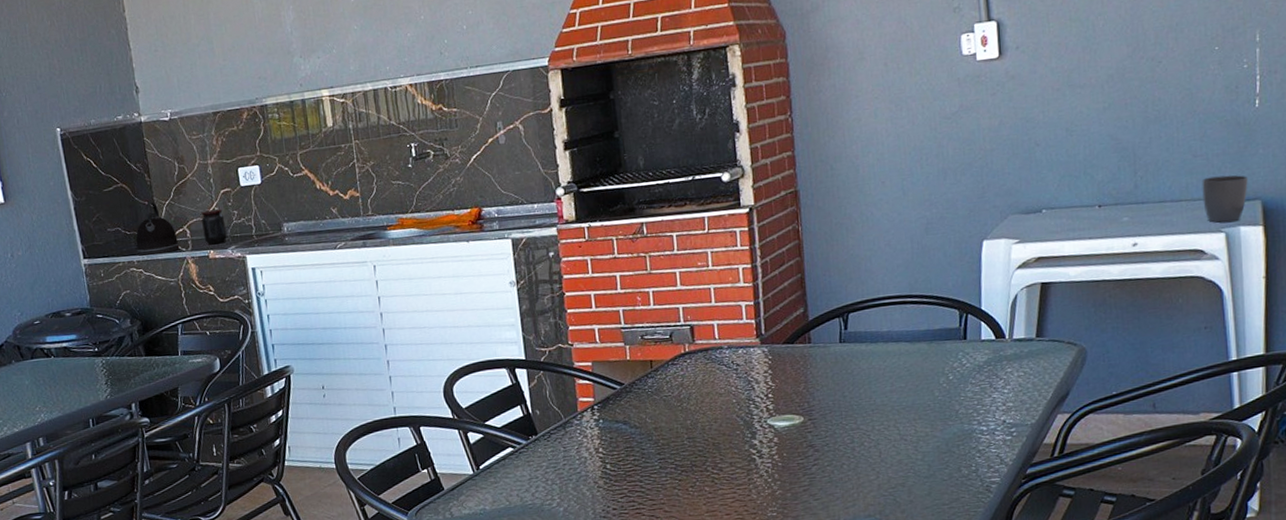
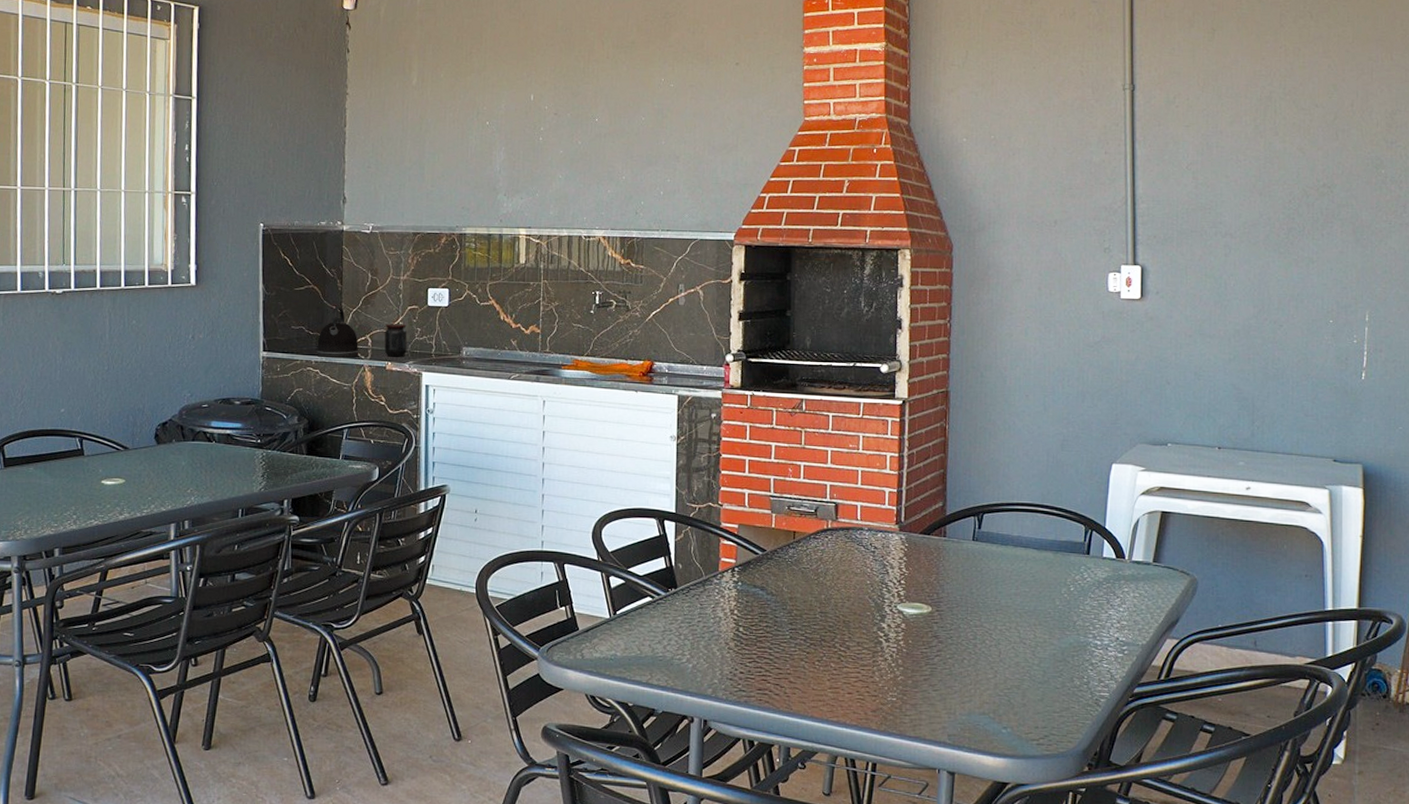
cup: present [1201,175,1248,223] -> none [1311,436,1351,481]

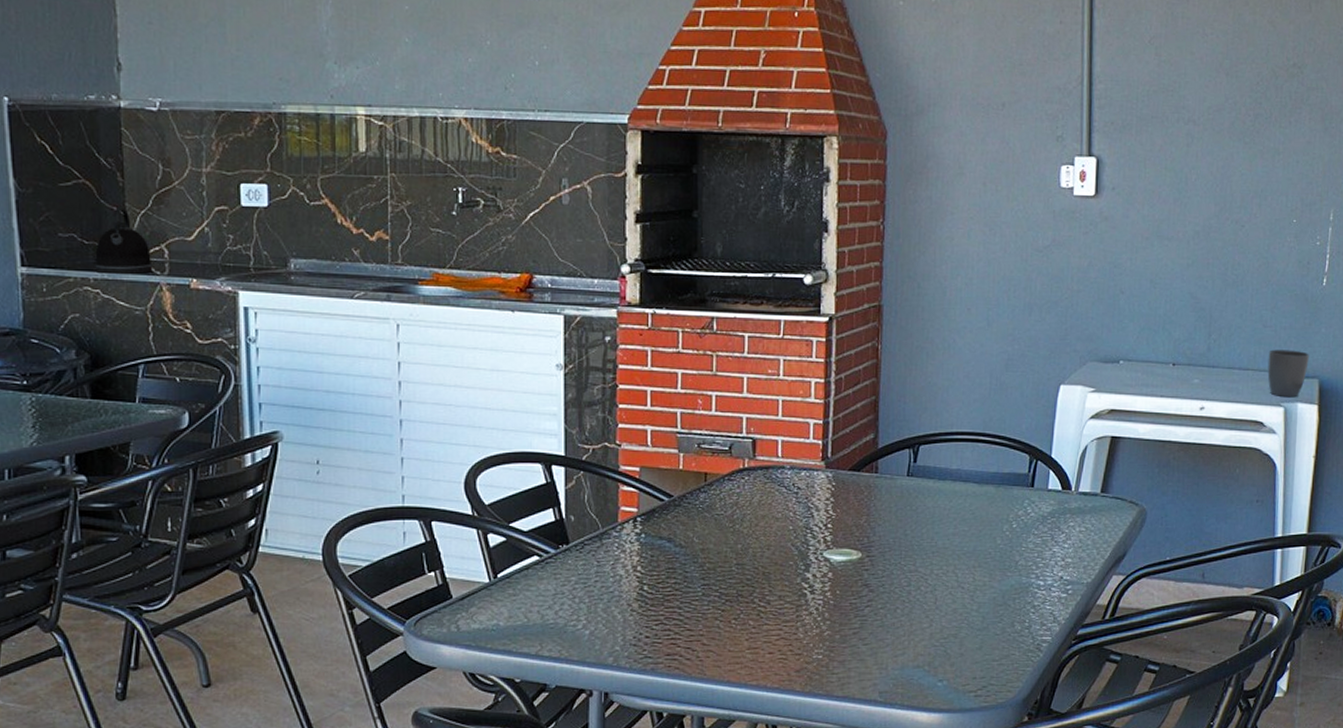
jar: present [384,323,408,357] -> none [184,228,216,272]
cup: none [1311,436,1351,481] -> present [1267,349,1309,398]

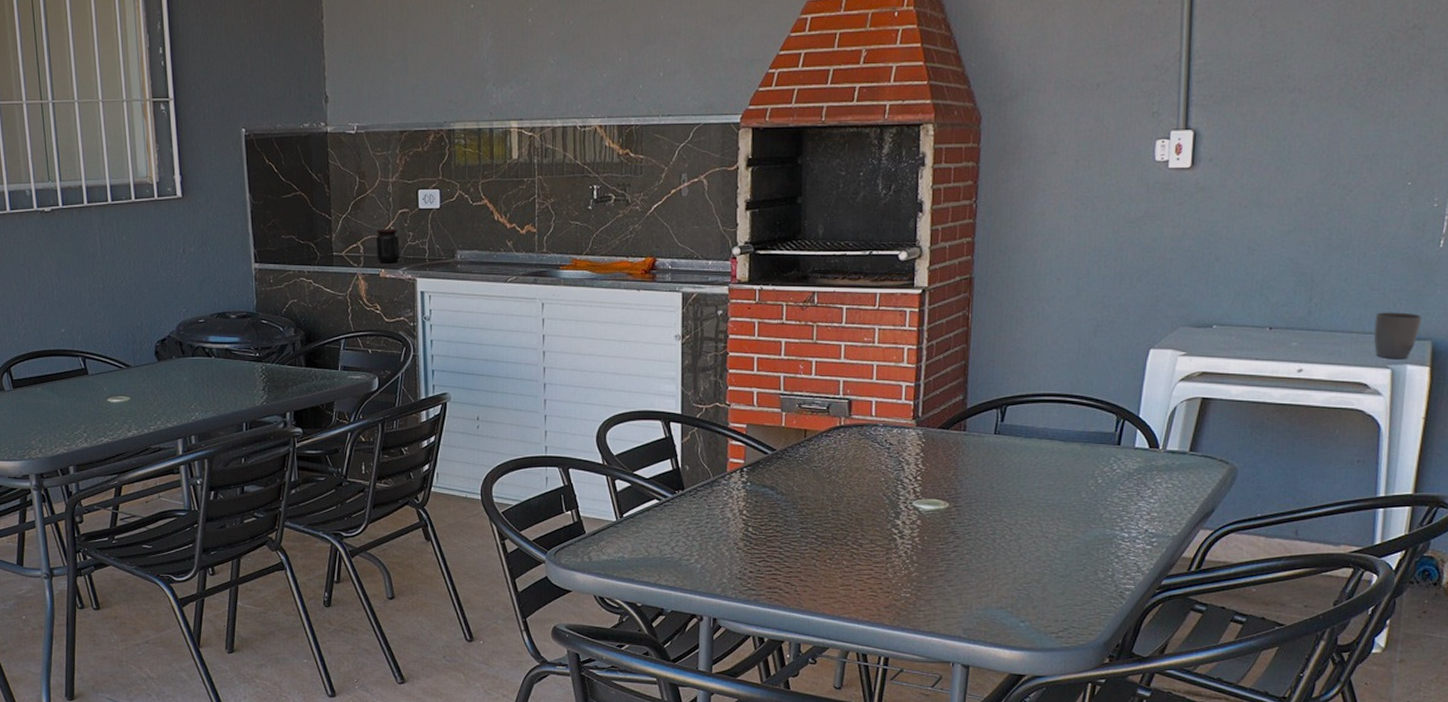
kettle: present [95,206,153,275] -> none [308,212,352,268]
jar: none [184,228,216,272] -> present [375,228,400,264]

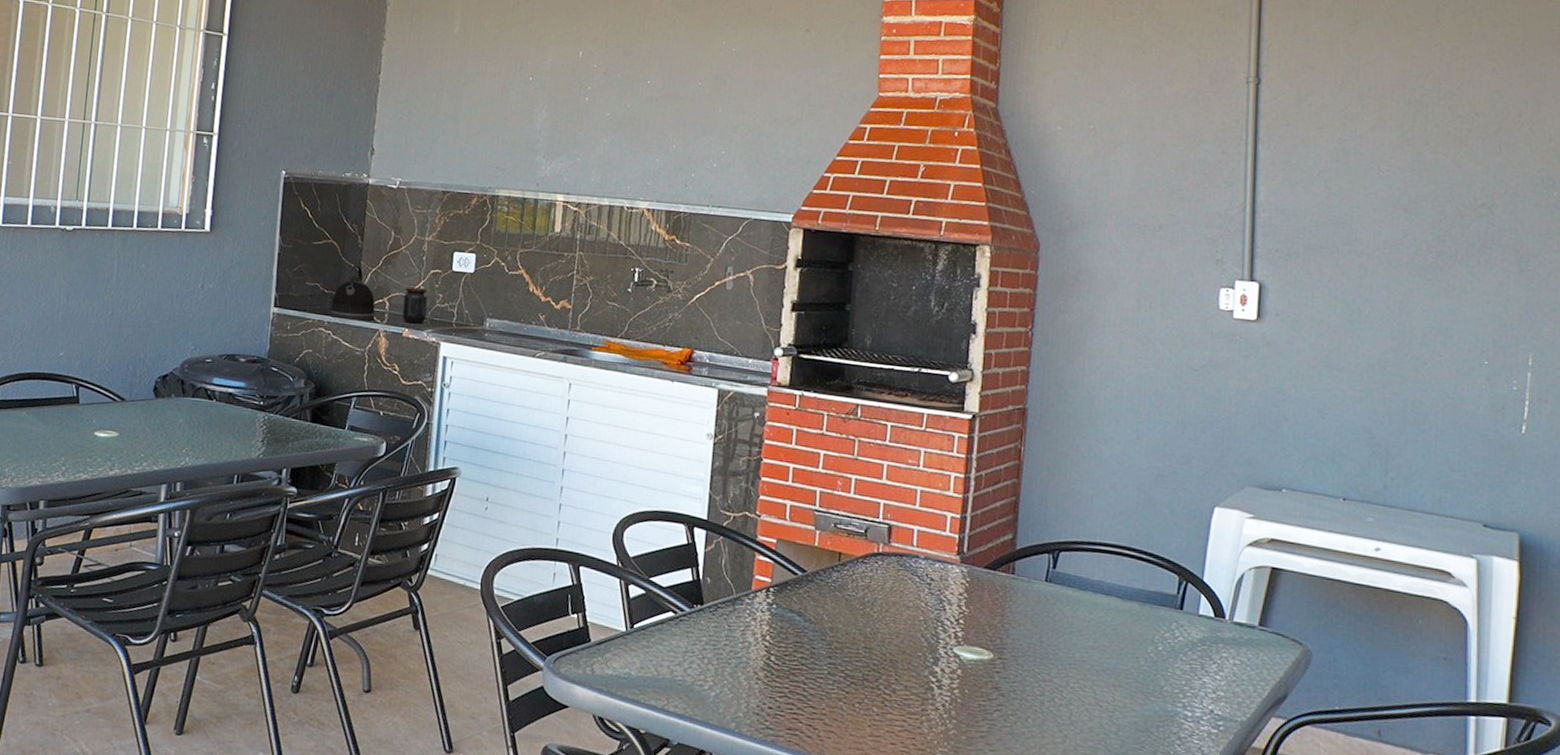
kettle: none [308,212,352,268] -> present [330,263,376,321]
cup: present [1373,312,1422,360] -> none [1455,495,1506,550]

